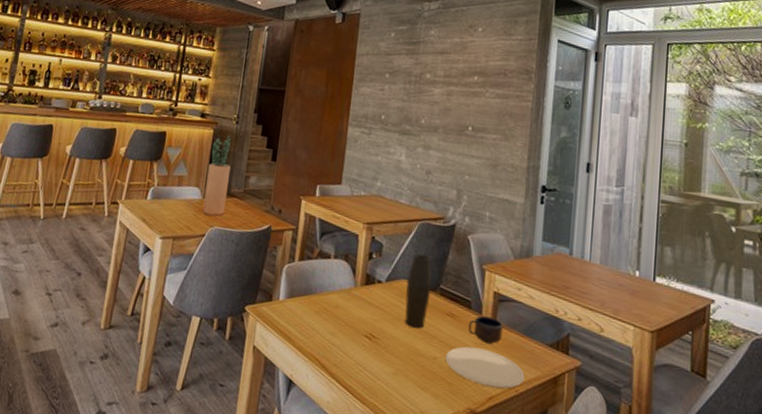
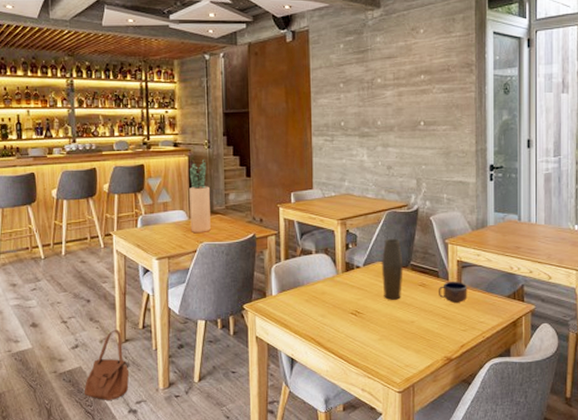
handbag: none [52,312,107,396] -> present [84,330,130,400]
plate: present [445,346,525,389] -> none [421,308,489,338]

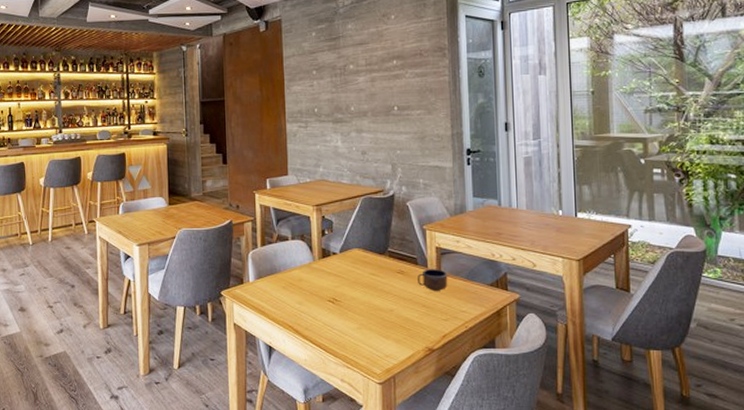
handbag: present [84,330,130,400] -> none [68,315,112,385]
vase: present [189,156,211,234] -> none [168,144,189,220]
vase: present [382,238,403,300] -> none [358,224,381,287]

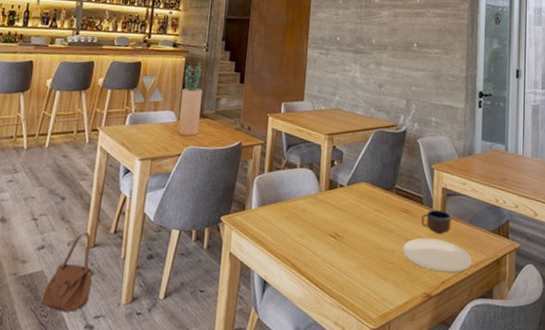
handbag: none [68,315,112,385] -> present [41,232,93,312]
vase: none [168,144,189,220] -> present [178,58,204,137]
plate: none [401,296,472,328] -> present [402,237,472,274]

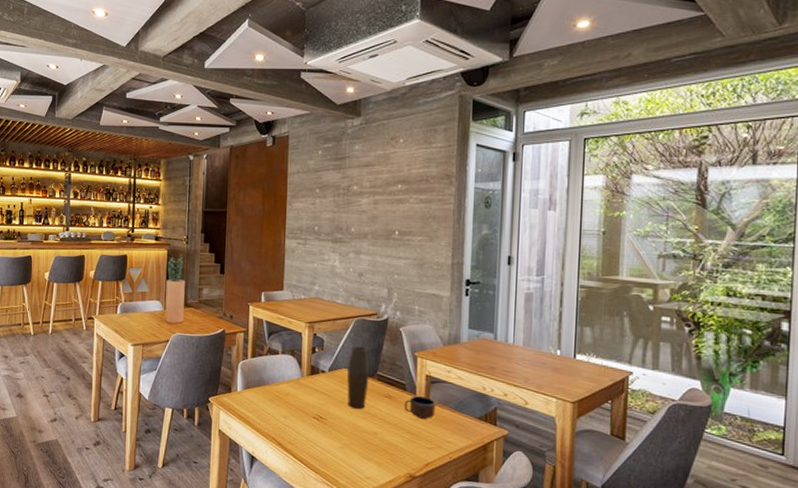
handbag: present [41,232,93,312] -> none [58,408,100,475]
vase: none [365,158,388,225] -> present [347,345,370,409]
plate: present [402,237,472,274] -> none [385,422,457,457]

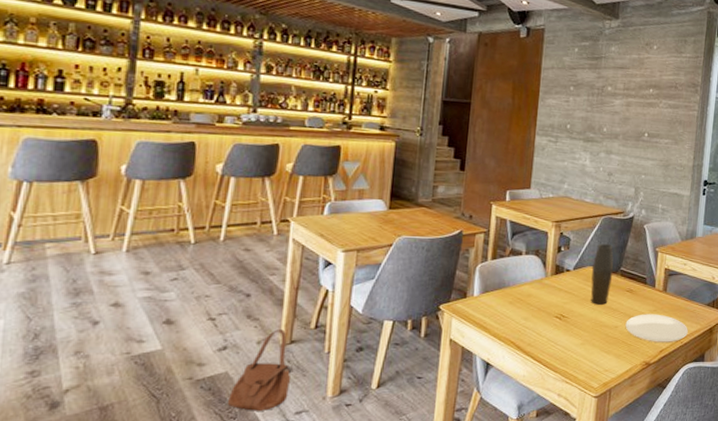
handbag: none [58,408,100,475] -> present [227,329,292,411]
vase: present [165,251,185,325] -> none [388,143,418,226]
plate: none [385,422,457,457] -> present [625,314,688,344]
mug: present [405,396,436,419] -> none [644,289,672,309]

